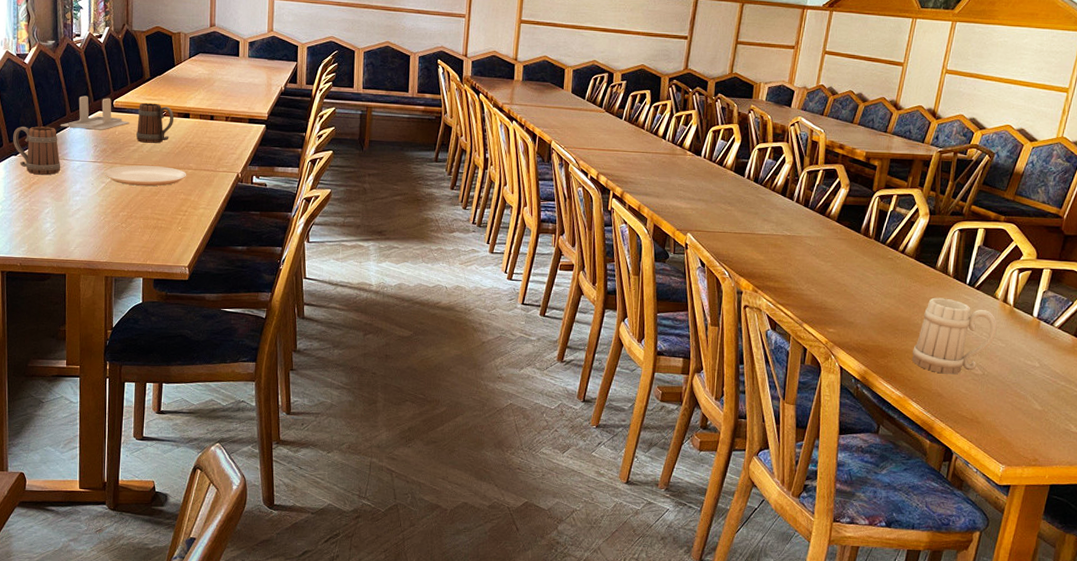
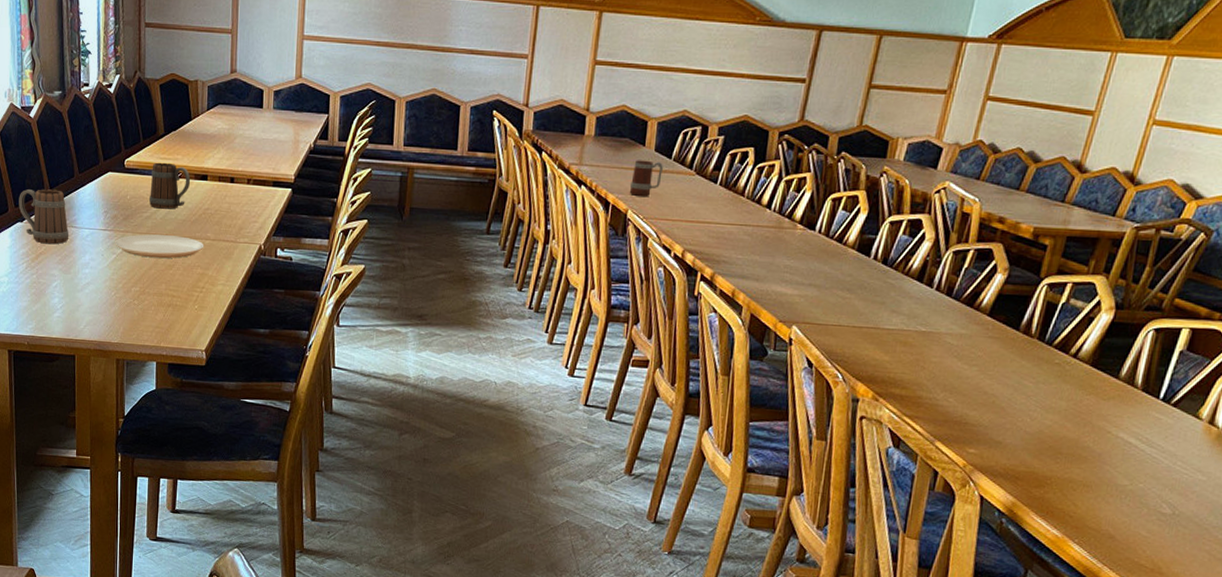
napkin holder: present [60,96,130,130] -> none [67,154,142,194]
beer mug: none [552,100,579,131] -> present [629,160,663,197]
beer mug: present [912,297,997,375] -> none [1077,414,1198,513]

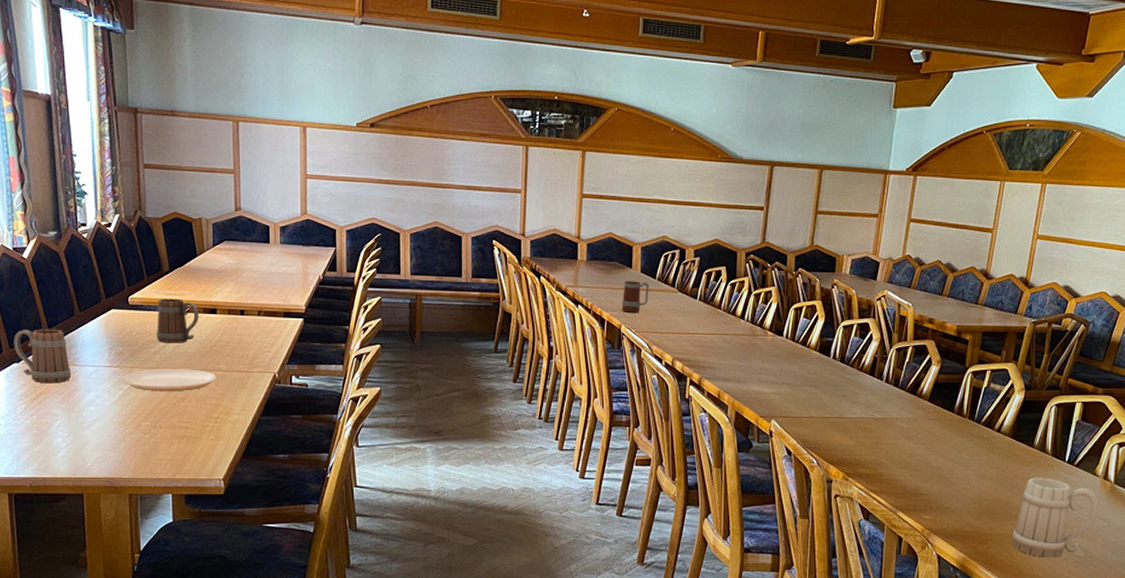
beer mug: none [1077,414,1198,513] -> present [1012,477,1098,558]

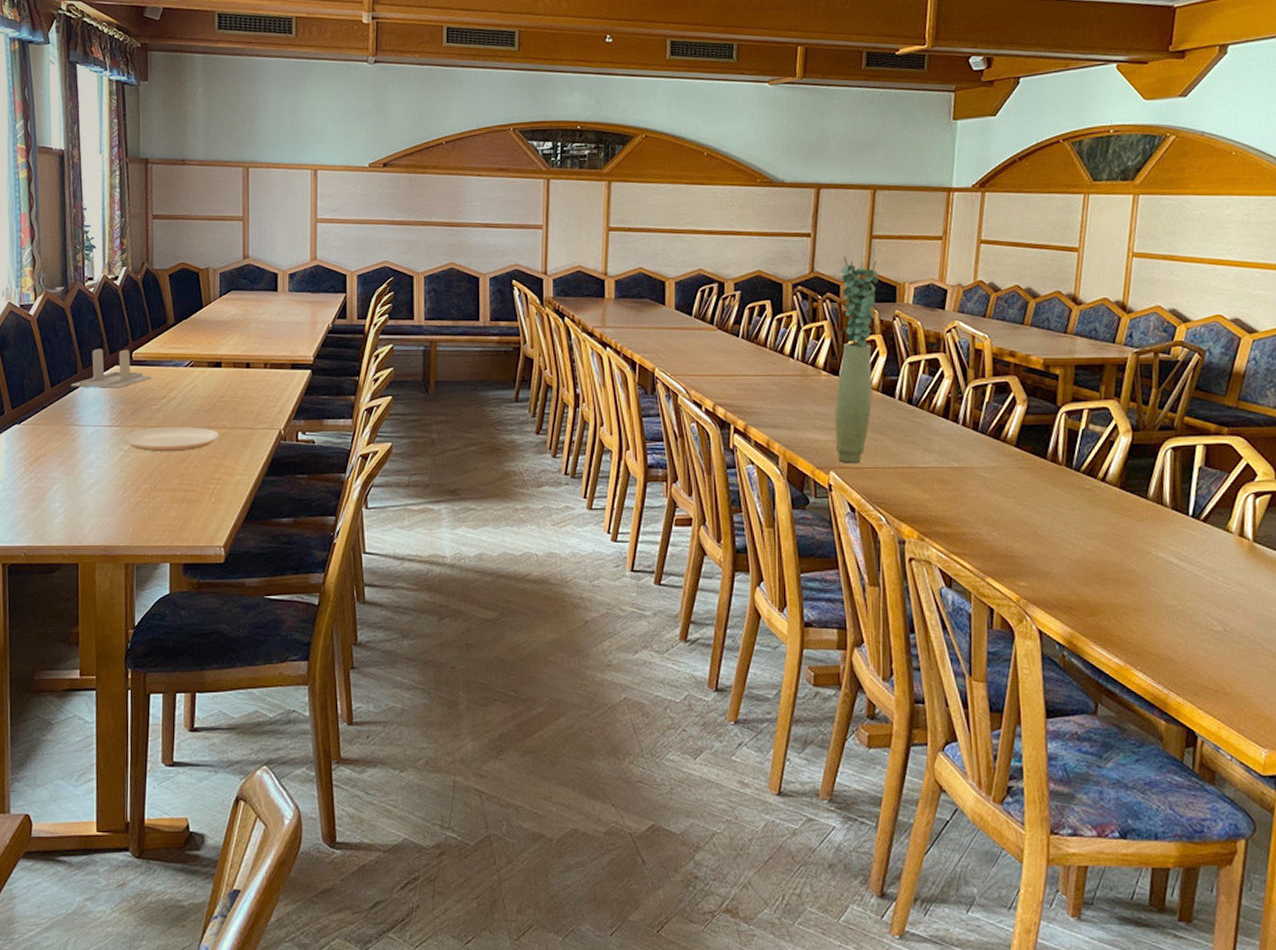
beer mug: present [14,329,72,384] -> none [16,388,72,446]
napkin holder: none [67,292,148,331] -> present [70,348,151,388]
beer mug: present [157,298,199,343] -> none [160,352,204,400]
beer mug: present [621,281,649,314] -> none [654,319,685,355]
vase: none [778,229,822,413] -> present [835,257,879,463]
beer mug: present [1012,477,1098,558] -> none [1130,535,1236,633]

